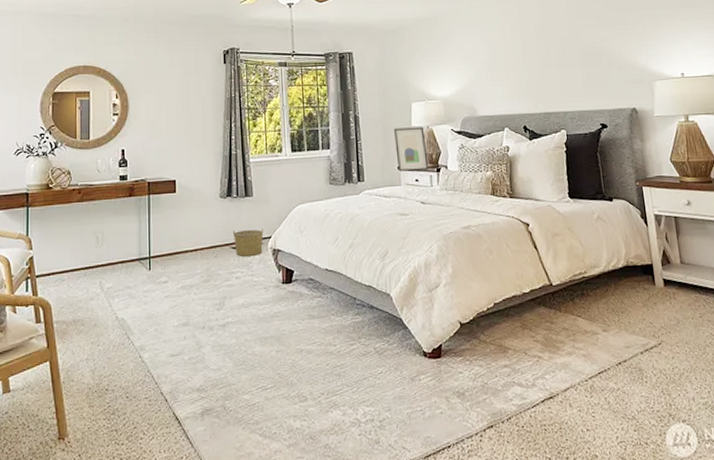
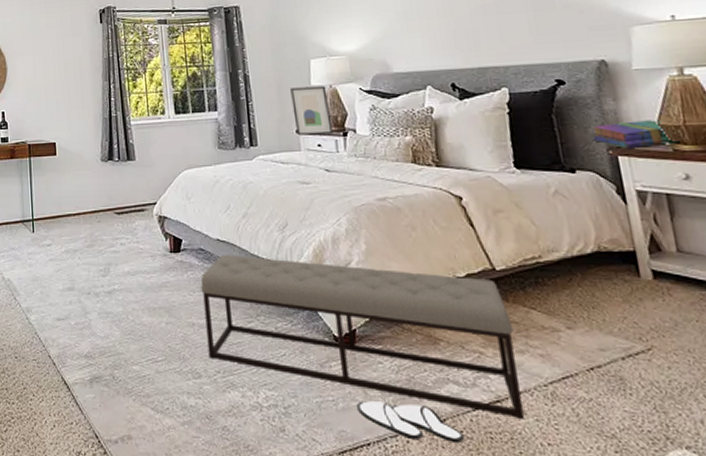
basket: present [233,228,264,256] -> none [116,194,148,222]
bench: none [309,282,570,410] -> present [200,254,524,418]
slippers: none [441,407,525,438] -> present [357,401,465,443]
books: none [624,157,686,180] -> present [591,120,682,148]

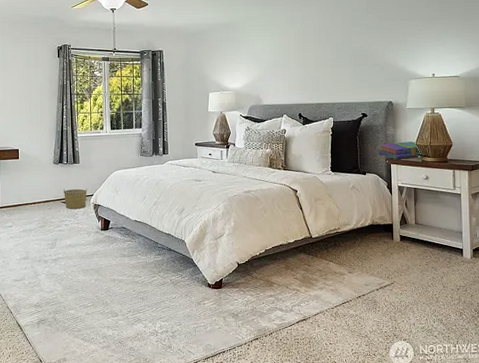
basket: none [116,194,148,222] -> present [64,188,87,209]
bench: present [200,254,524,418] -> none [121,230,318,329]
picture frame: present [290,86,334,136] -> none [194,112,220,147]
slippers: present [357,401,465,443] -> none [219,324,283,347]

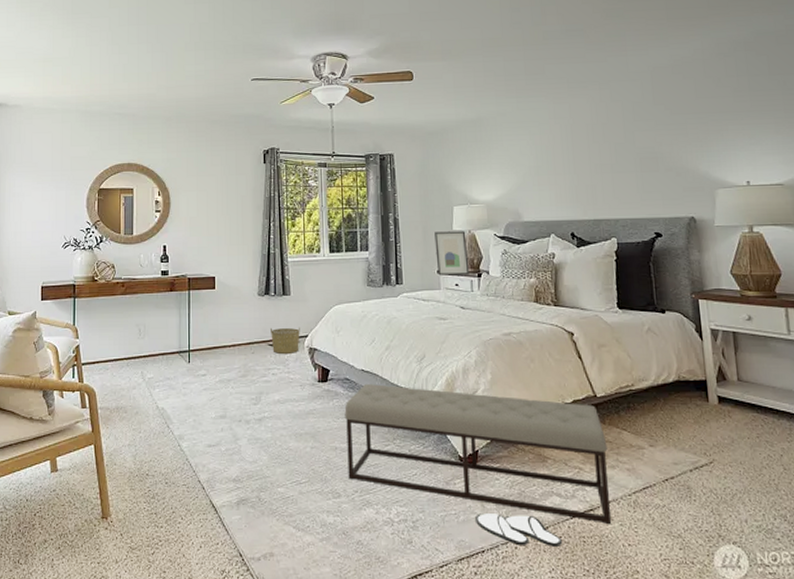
bench: none [121,230,318,329] -> present [344,383,611,524]
picture frame: none [194,112,220,147] -> present [434,231,470,276]
slippers: none [219,324,283,347] -> present [476,513,563,547]
books: present [377,141,427,159] -> none [679,269,748,293]

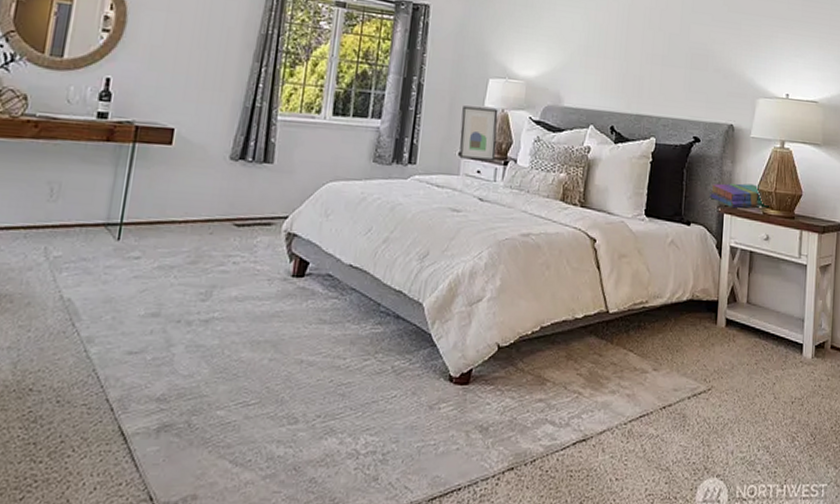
basket: present [271,327,300,354] -> none [238,202,280,238]
bench: present [344,383,611,524] -> none [311,282,612,456]
slippers: present [476,513,563,547] -> none [456,444,549,482]
books: none [679,269,748,293] -> present [708,183,770,208]

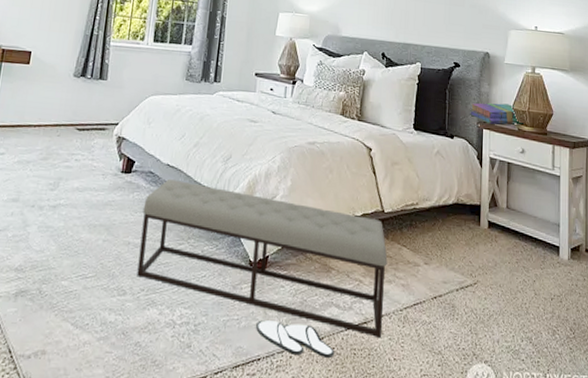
bench: none [311,282,612,456] -> present [137,178,388,337]
slippers: none [456,444,549,482] -> present [256,320,335,358]
picture frame: present [459,105,498,162] -> none [255,35,287,81]

